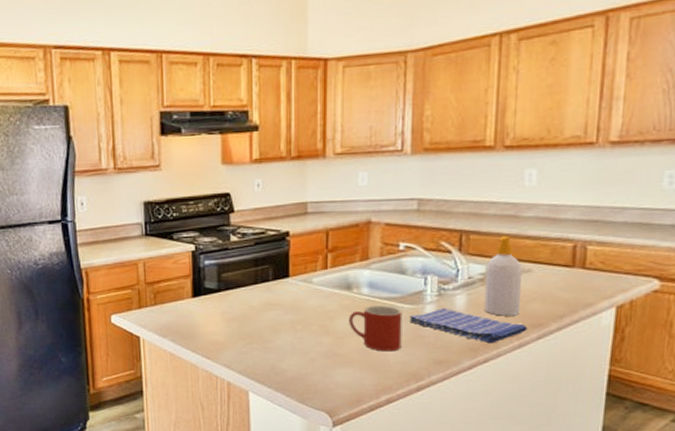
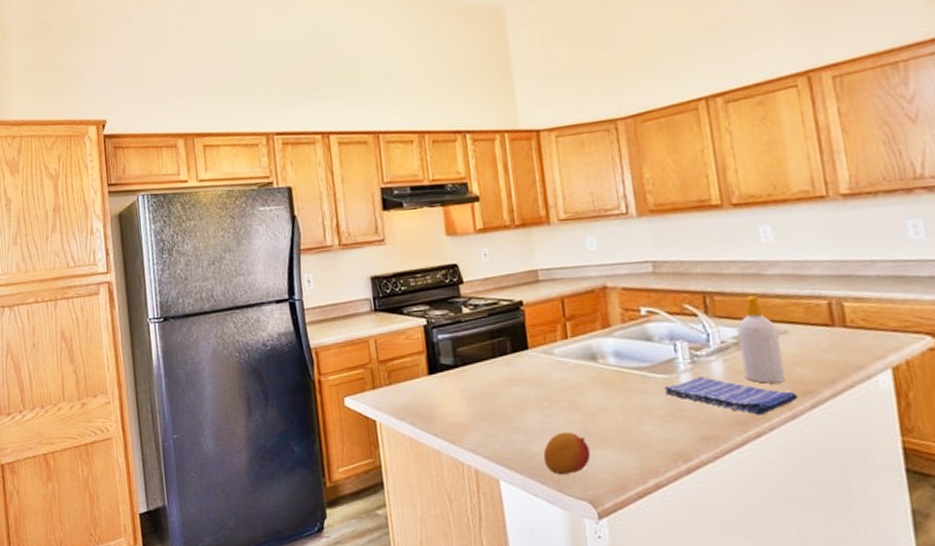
fruit: none [291,352,334,388] -> present [543,431,591,474]
mug: present [349,305,403,352] -> none [598,376,662,429]

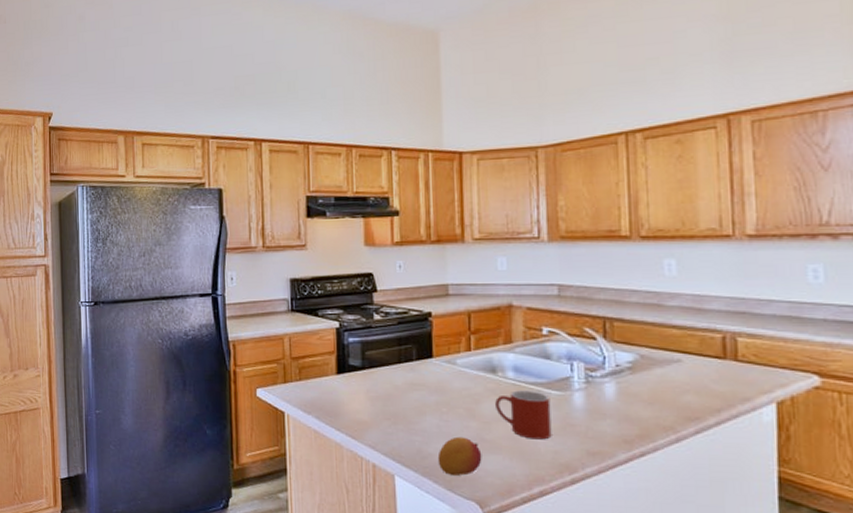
mug: none [598,376,662,429] -> present [495,390,552,440]
dish towel: present [664,377,799,415] -> none [557,396,684,436]
soap bottle: present [737,295,786,384] -> none [633,324,675,408]

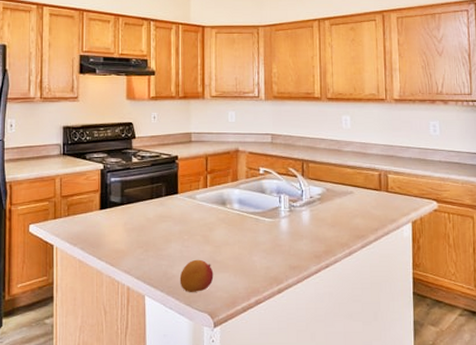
mug: present [495,390,552,440] -> none [225,219,265,259]

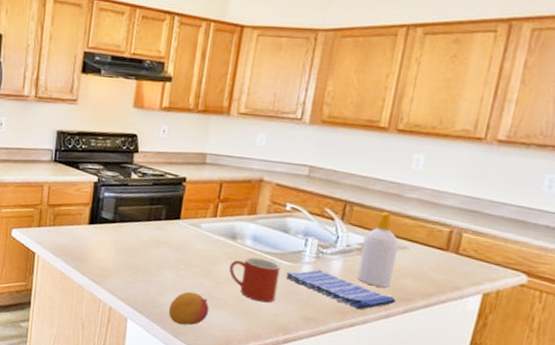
mug: none [225,219,265,259] -> present [229,257,281,303]
dish towel: none [269,222,355,252] -> present [286,270,397,310]
soap bottle: none [322,165,348,229] -> present [357,211,399,288]

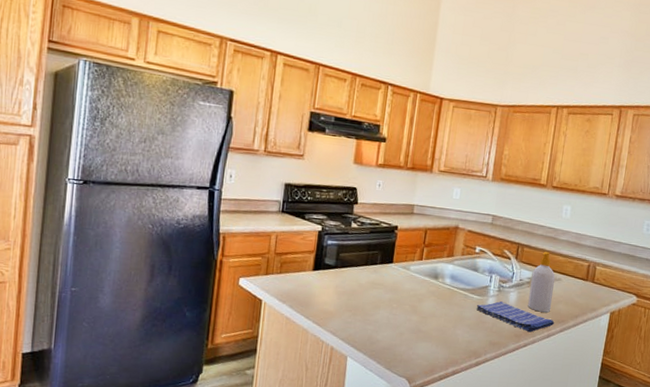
fruit: present [168,291,210,325] -> none [382,327,417,358]
mug: present [229,257,281,303] -> none [433,293,472,332]

